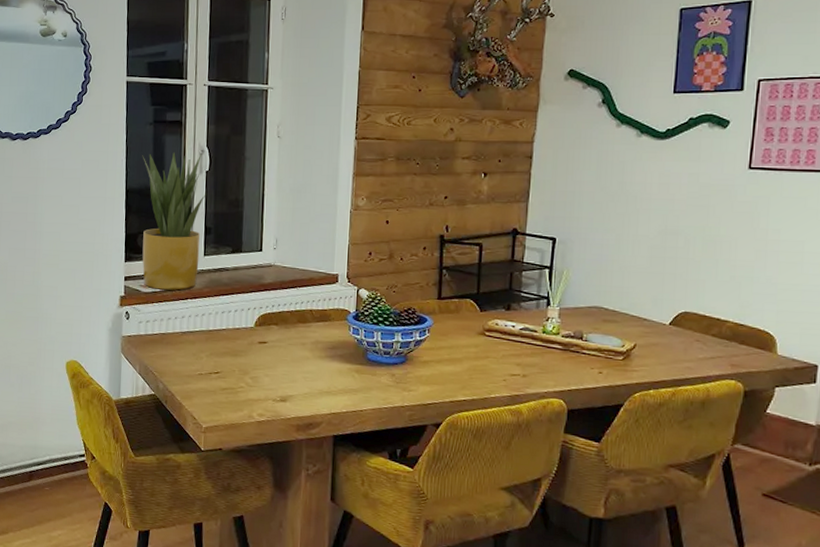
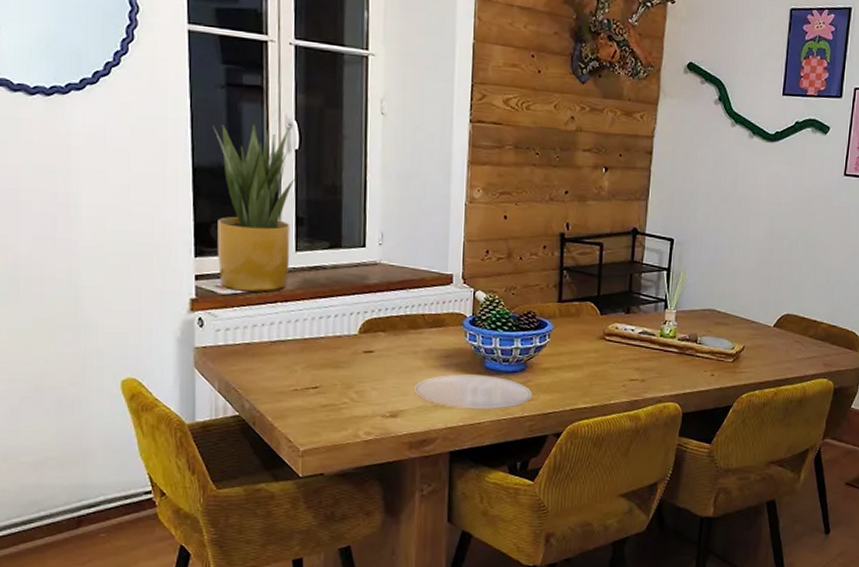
plate: none [301,364,412,399] -> present [413,374,532,410]

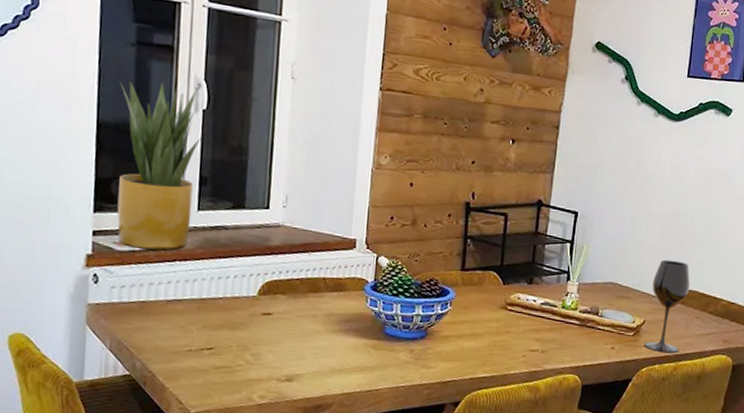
plate: present [413,374,532,410] -> none [311,339,431,377]
wineglass: none [744,284,790,378] -> present [644,259,691,353]

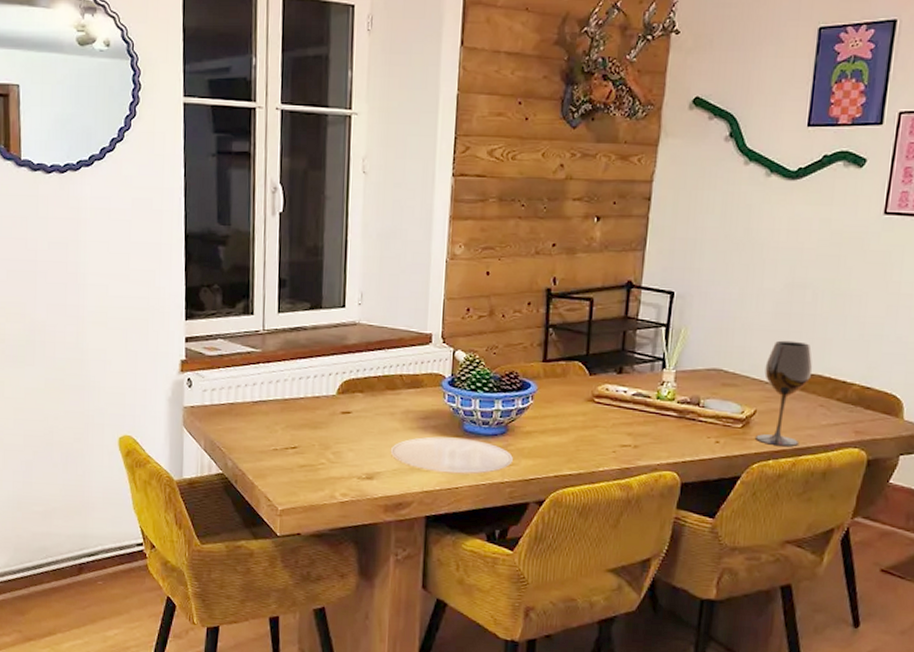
planter: present [117,82,202,251] -> none [203,189,280,354]
plate: none [311,339,431,377] -> present [390,436,513,475]

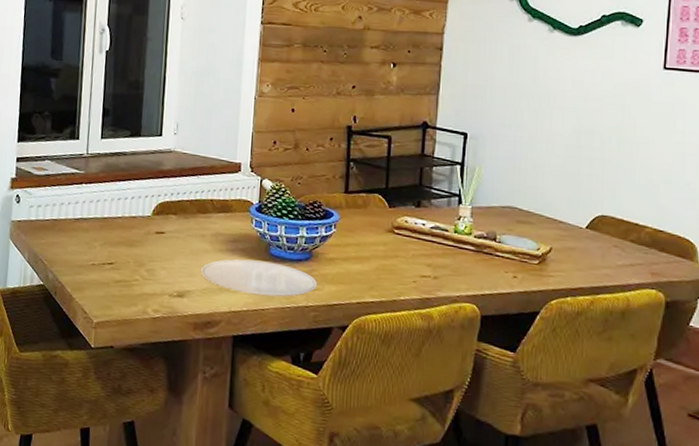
wineglass: present [756,340,813,446] -> none [553,182,605,285]

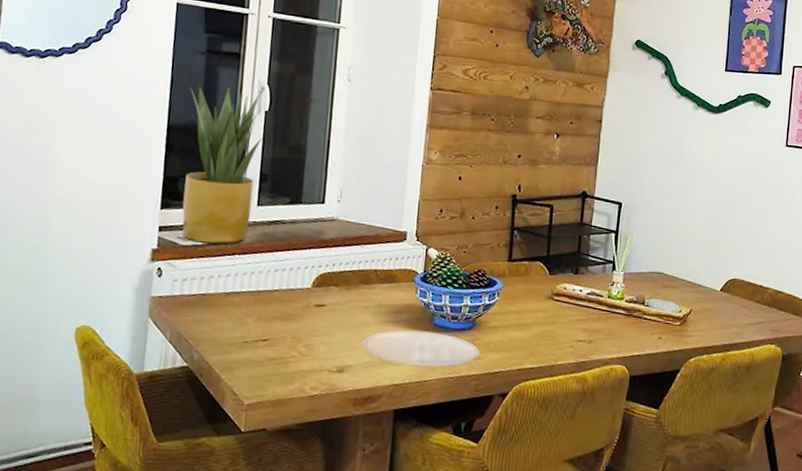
planter: none [36,30,105,175] -> present [182,87,264,245]

